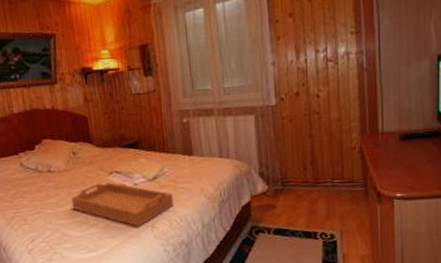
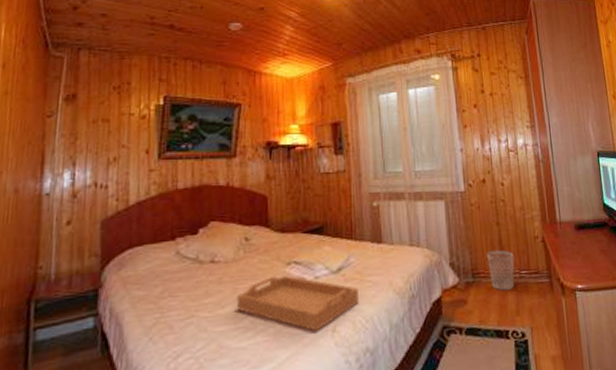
wastebasket: none [297,160,327,198] -> present [486,249,515,291]

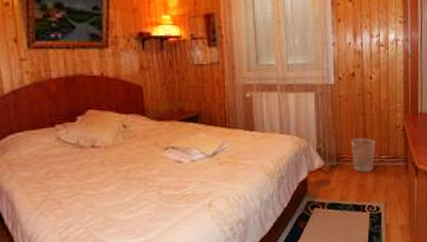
serving tray: present [236,275,359,332] -> none [118,159,232,207]

